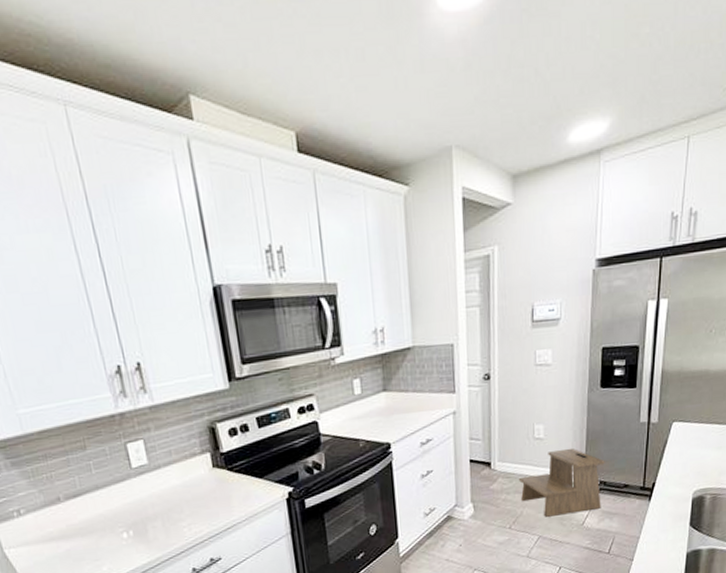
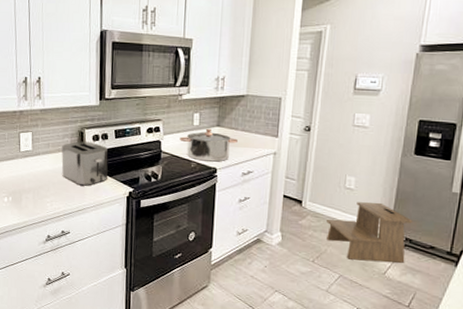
toaster: none [189,438,259,498] -> present [61,141,109,187]
cooking pot: none [340,395,410,438] -> present [179,128,238,162]

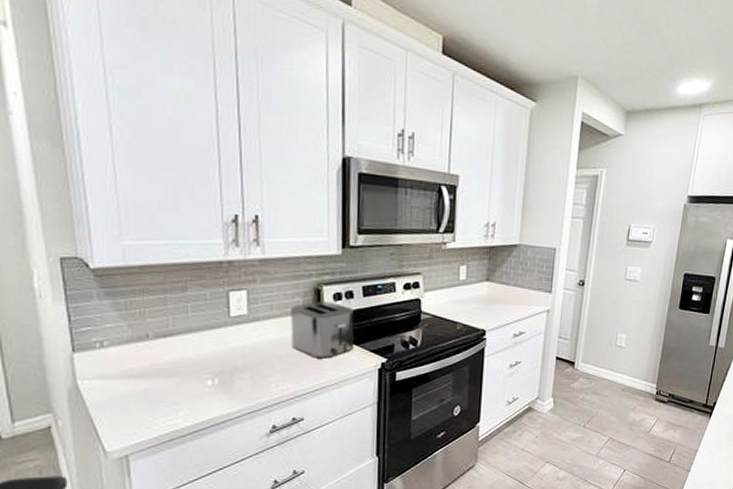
cooking pot: present [179,128,238,162] -> none [443,283,509,323]
step stool: present [327,202,413,263] -> none [598,360,675,420]

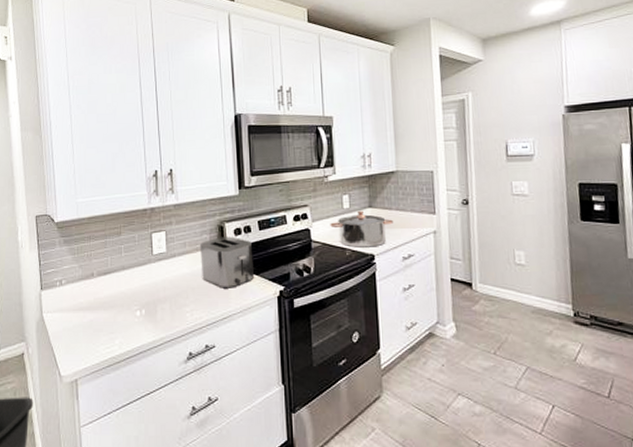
cooking pot: none [443,283,509,323] -> present [330,210,393,248]

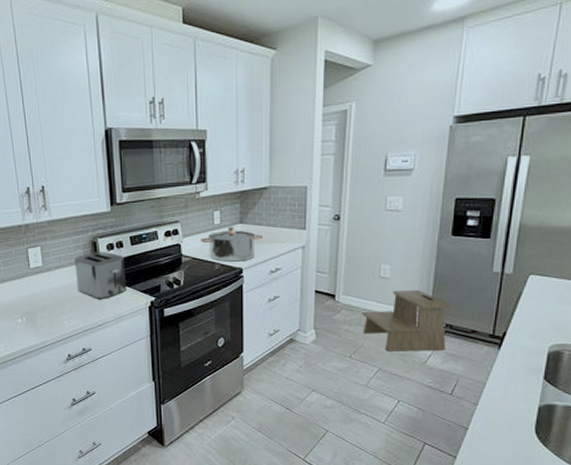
step stool: none [502,278,595,347] -> present [362,290,452,351]

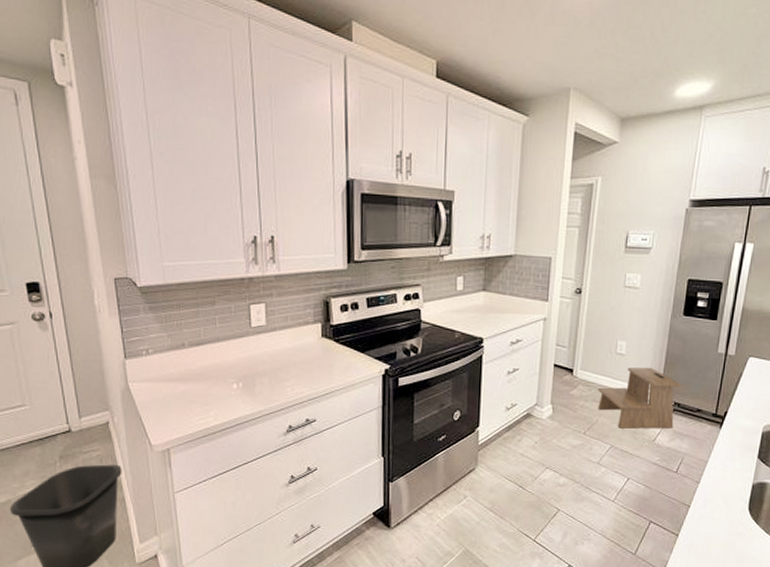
toaster: present [75,251,127,300] -> none [303,312,360,366]
cooking pot: present [200,226,263,262] -> none [441,293,505,331]

